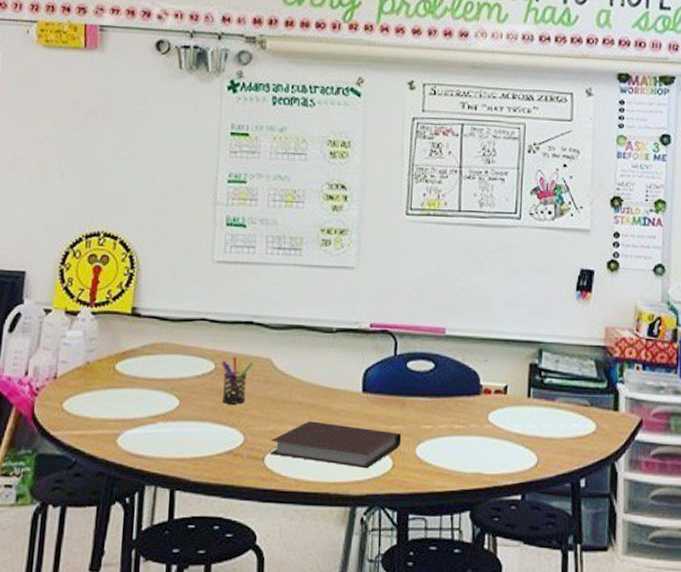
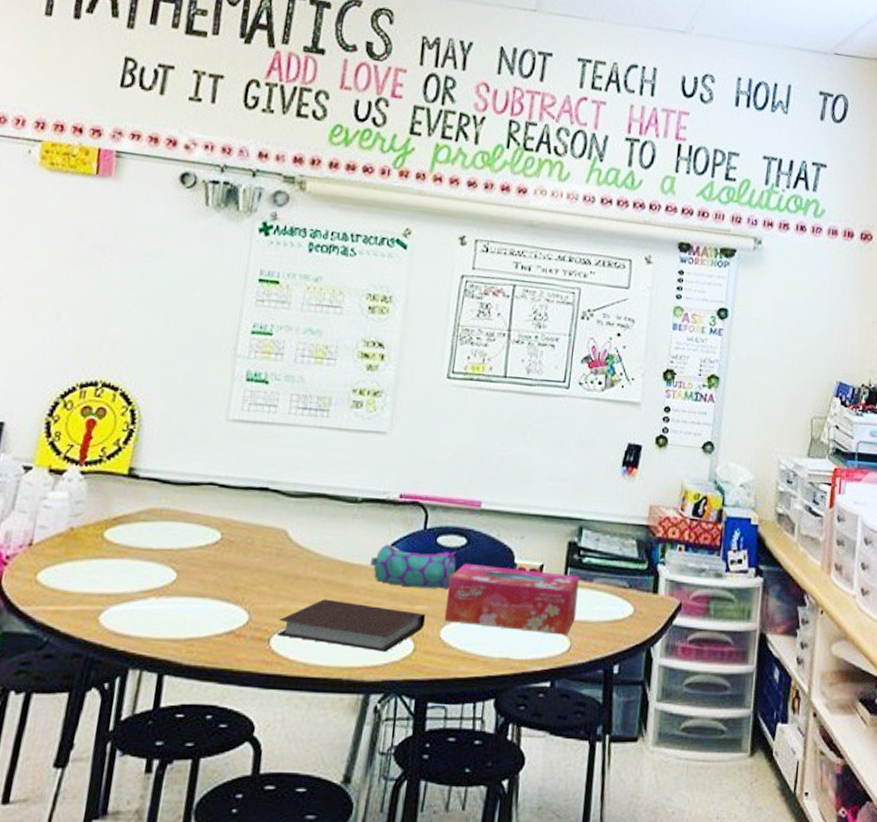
pen holder: present [221,356,253,404] -> none [226,525,266,579]
pencil case: none [347,370,426,411] -> present [369,544,456,590]
tissue box: none [418,385,542,451] -> present [444,563,579,635]

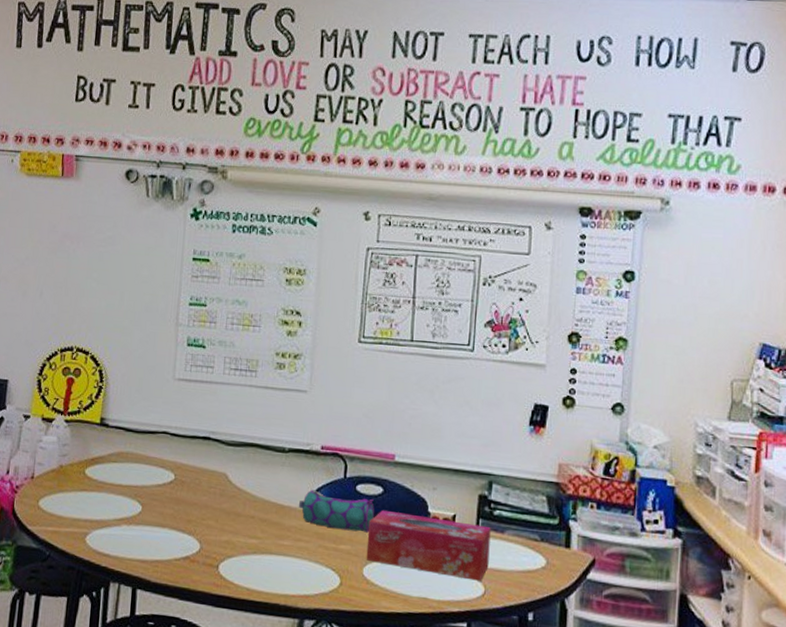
notebook: present [276,599,426,653] -> none [223,534,350,585]

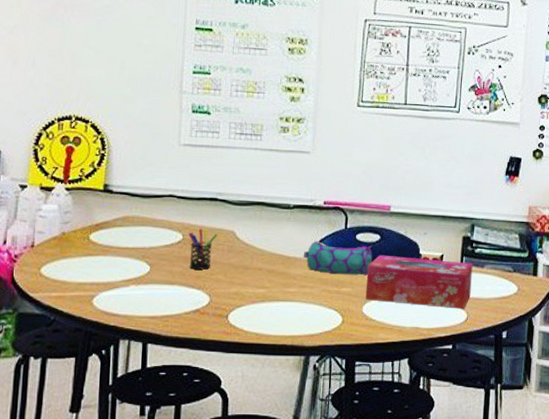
pen holder: none [180,468,210,514] -> present [188,228,218,270]

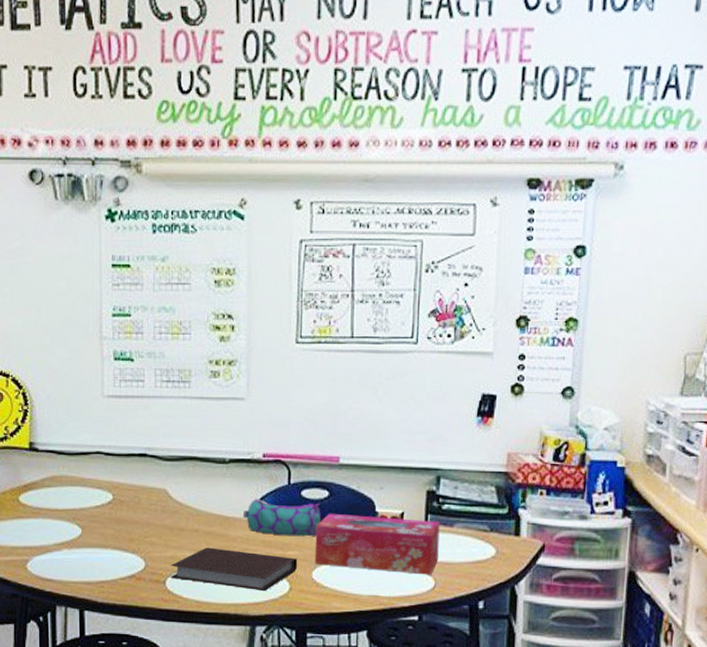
pen holder: present [188,228,218,270] -> none [119,487,149,532]
notebook: none [233,284,351,325] -> present [170,547,298,592]

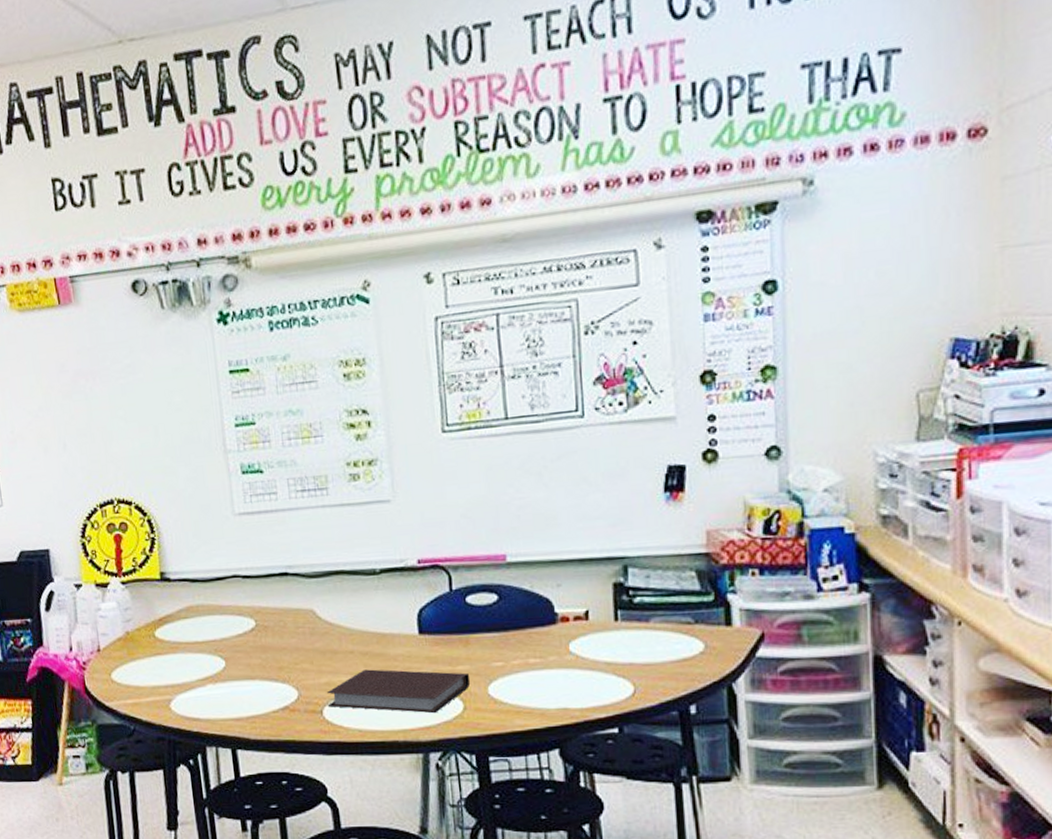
pencil case: present [242,498,321,537] -> none [401,610,492,650]
tissue box: present [314,513,440,575] -> none [486,617,636,680]

